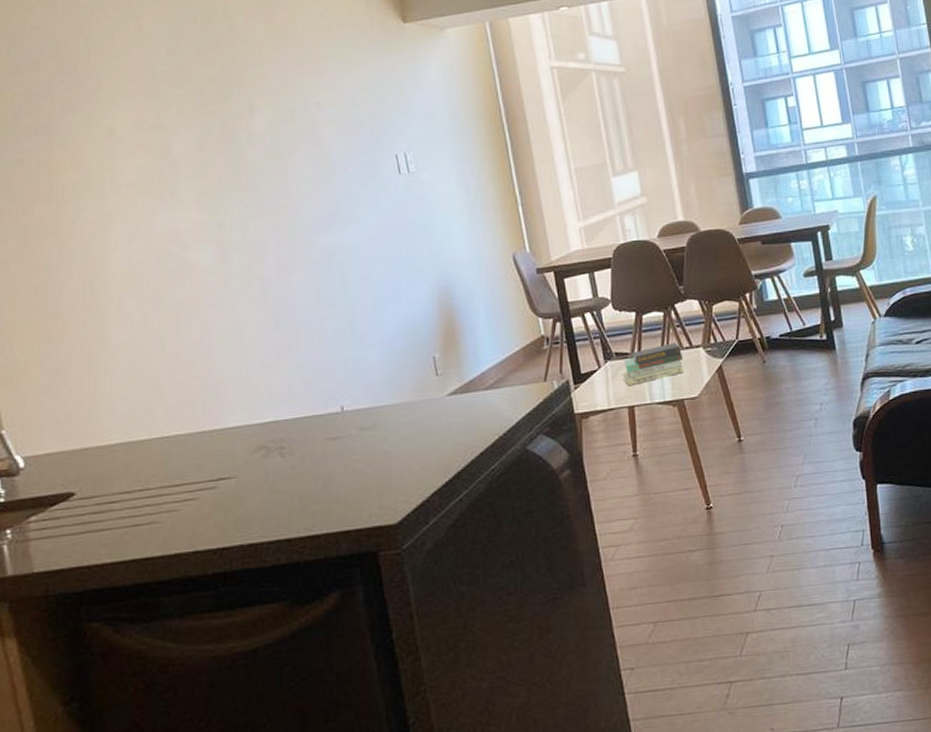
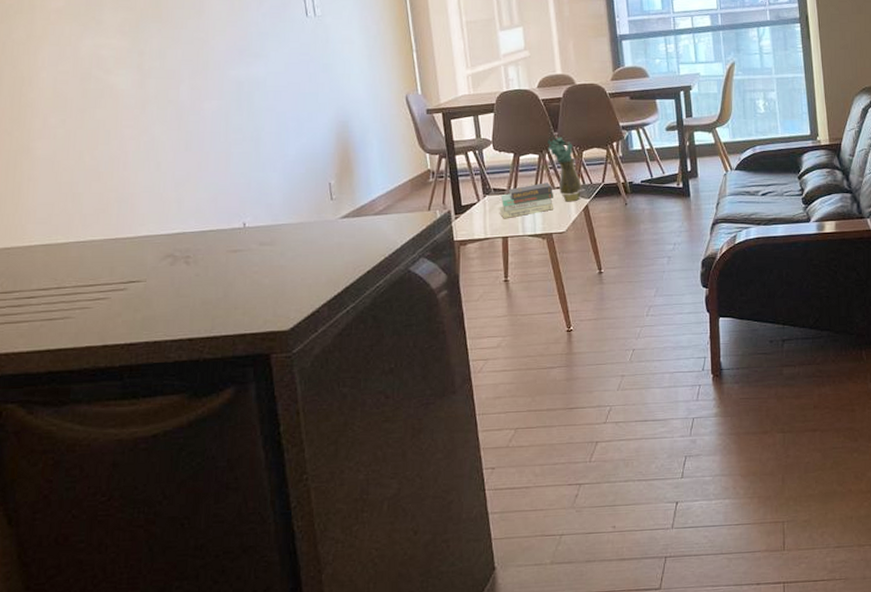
vase: none [672,289,714,363] -> present [548,135,582,202]

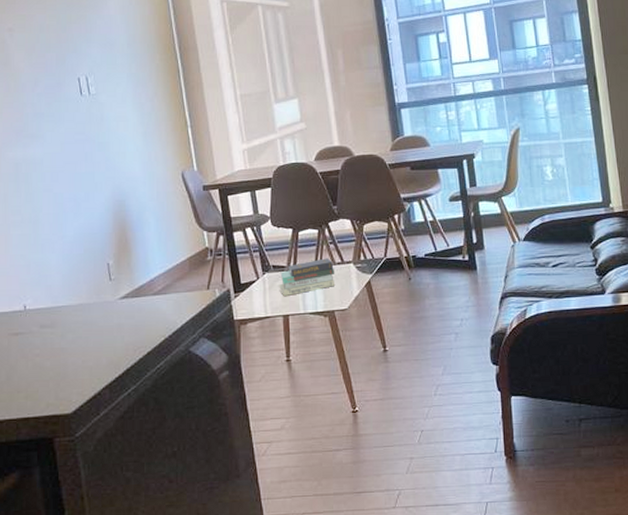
vase: present [548,135,582,202] -> none [327,209,364,278]

